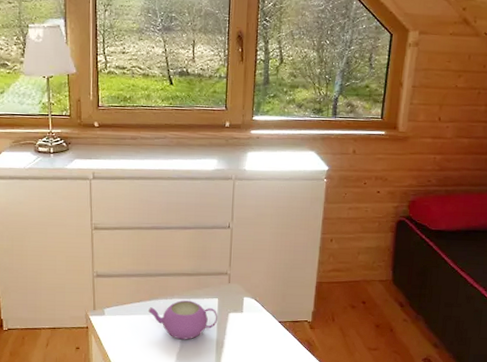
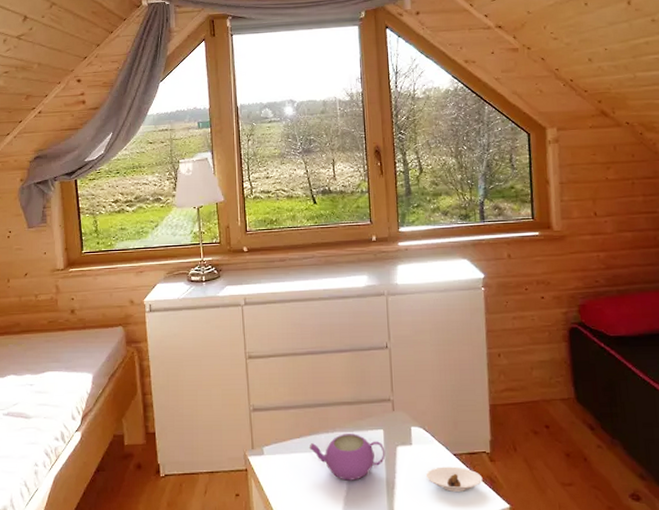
saucer: none [252,331,302,352] -> present [425,466,483,492]

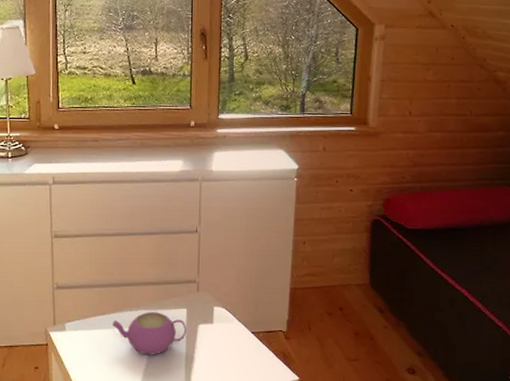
saucer: present [425,466,483,492] -> none [223,343,277,366]

